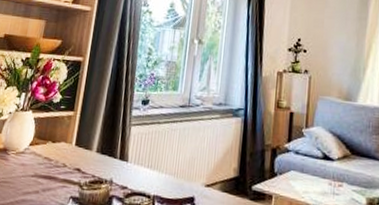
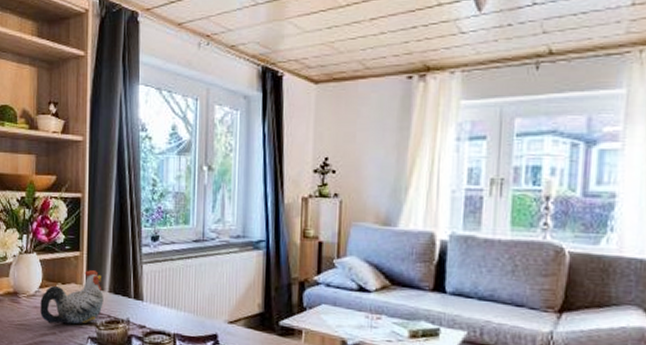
chicken figurine: none [26,130,91,184] -> present [40,270,104,325]

